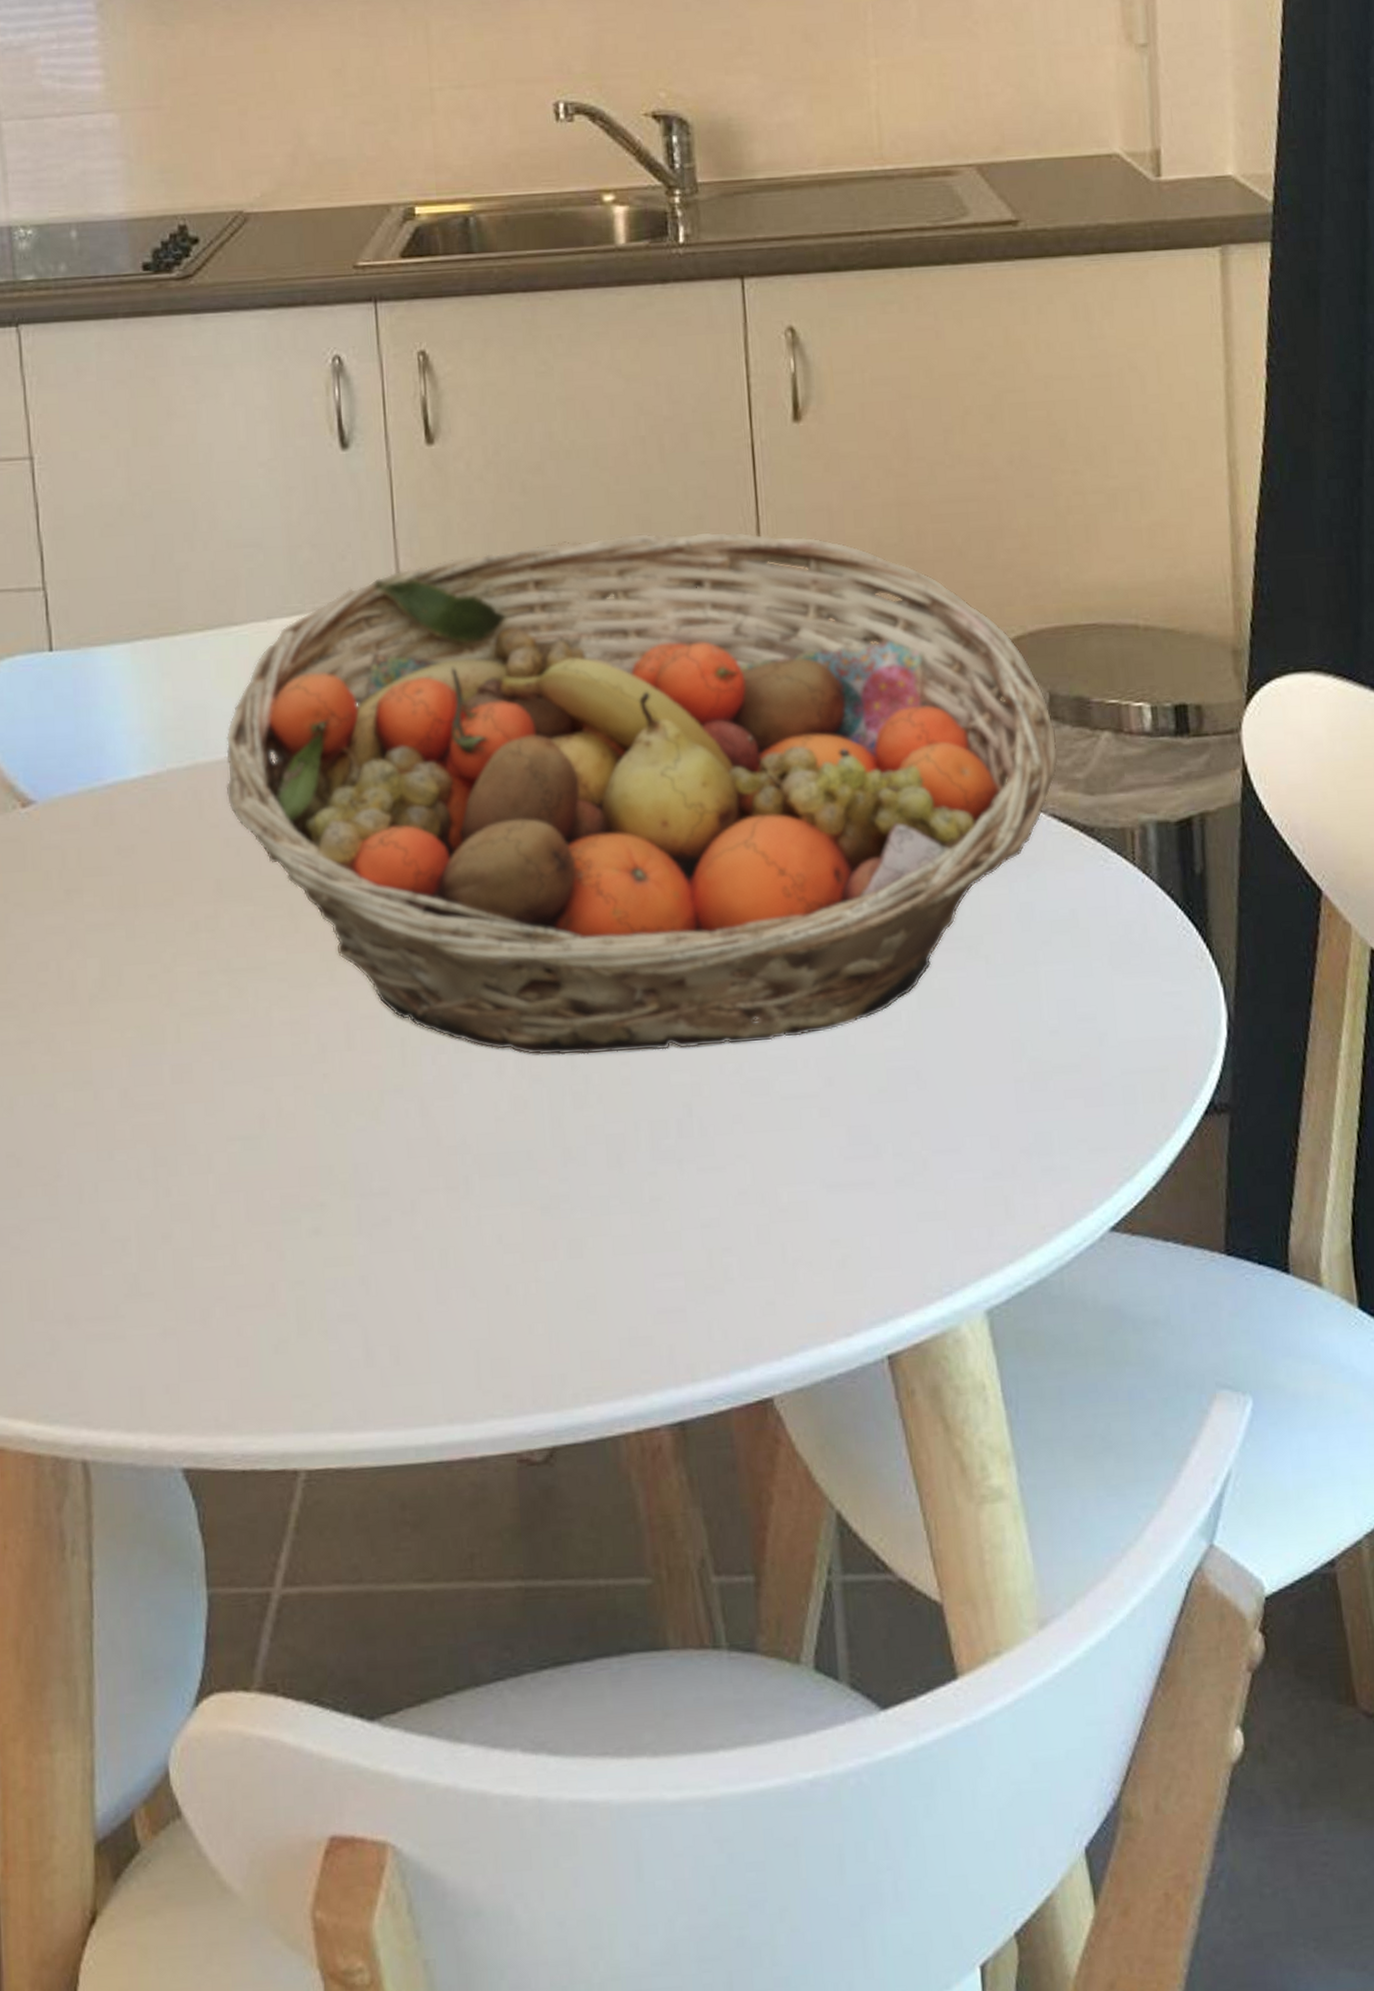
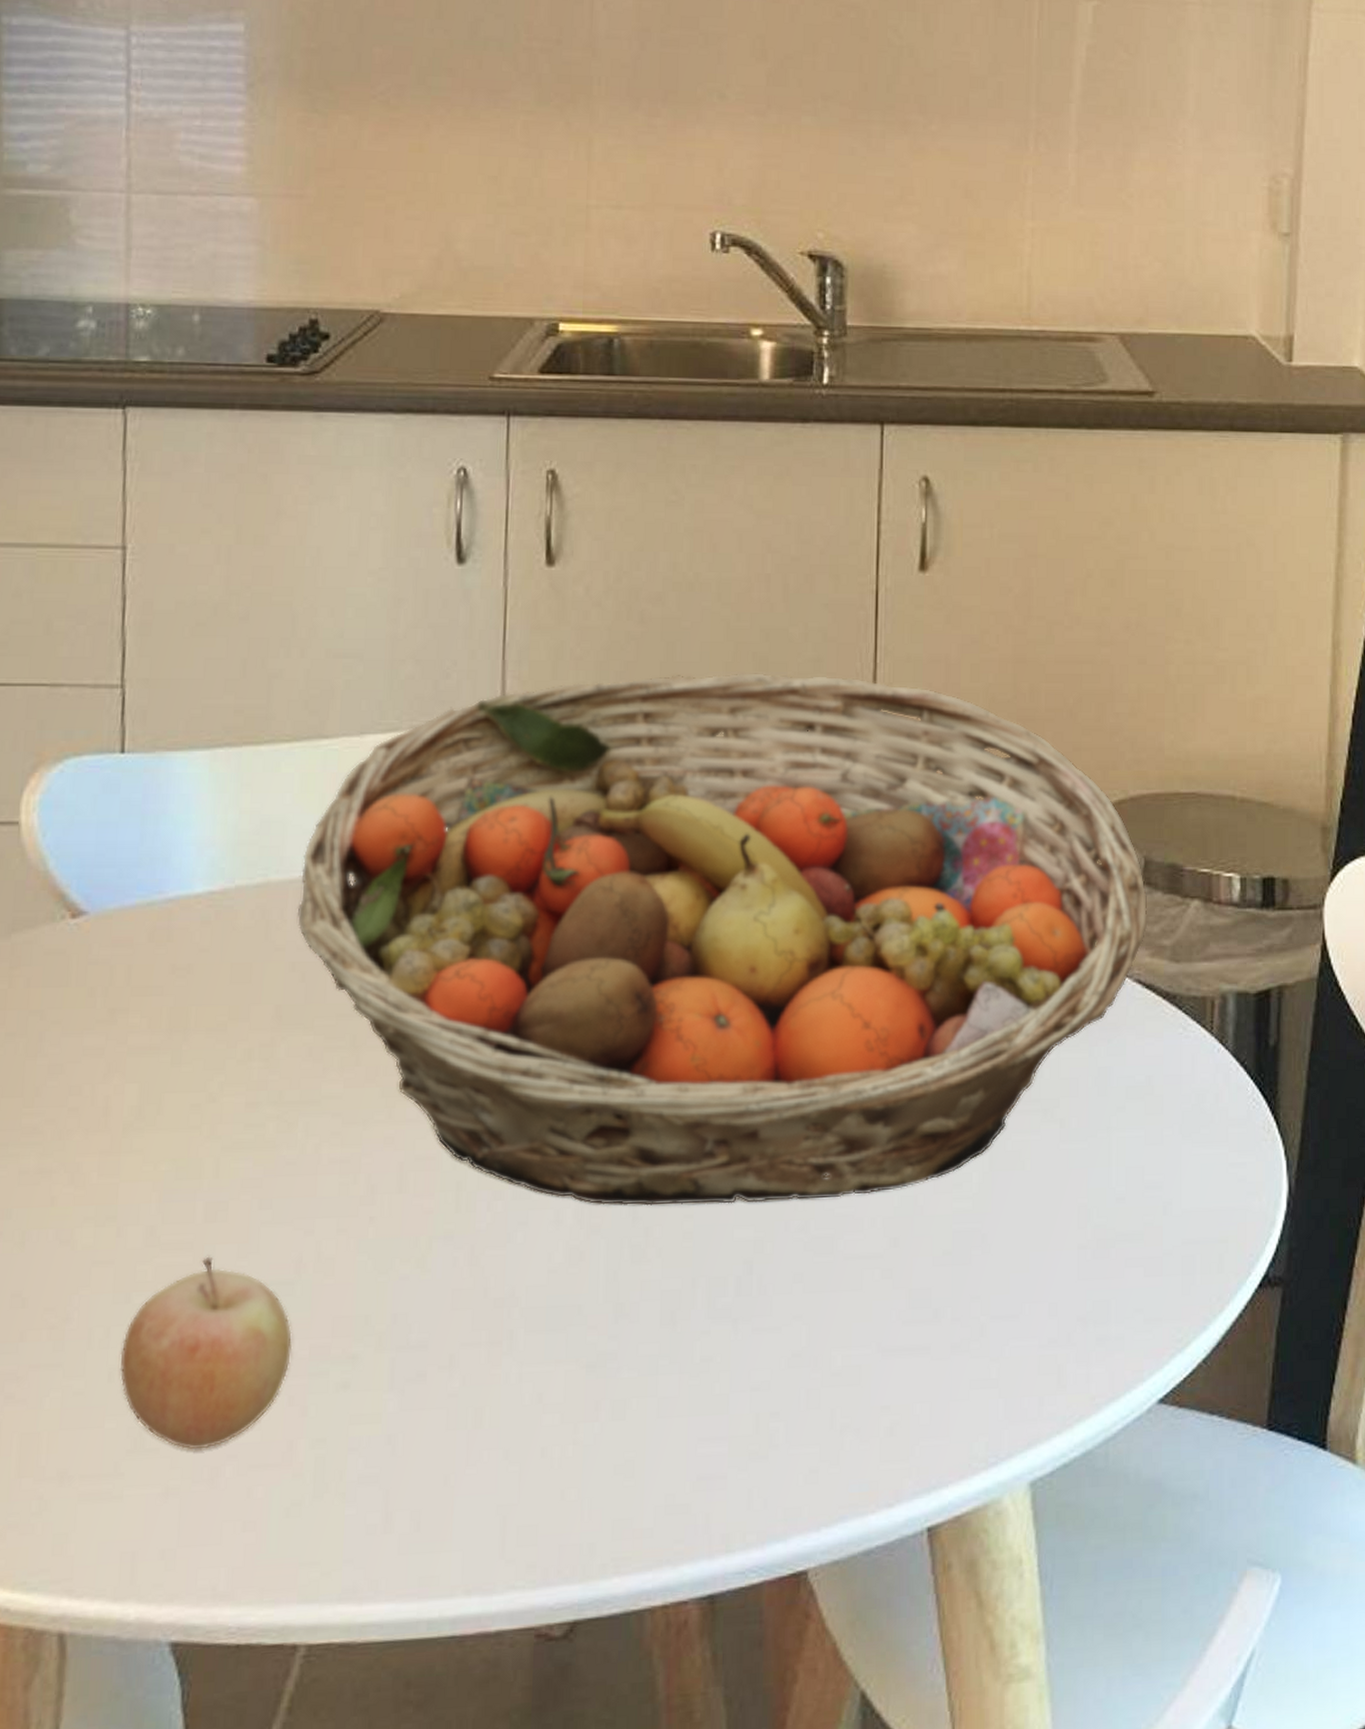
fruit: none [109,1115,264,1293] -> present [119,1256,292,1450]

